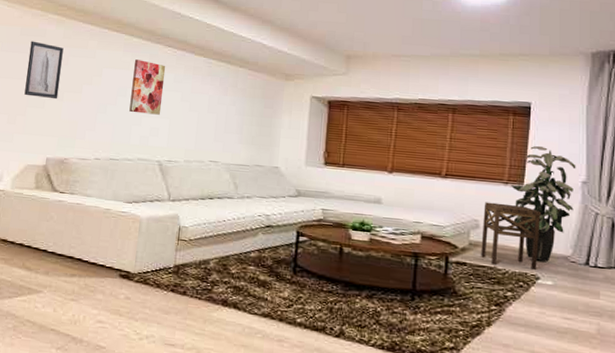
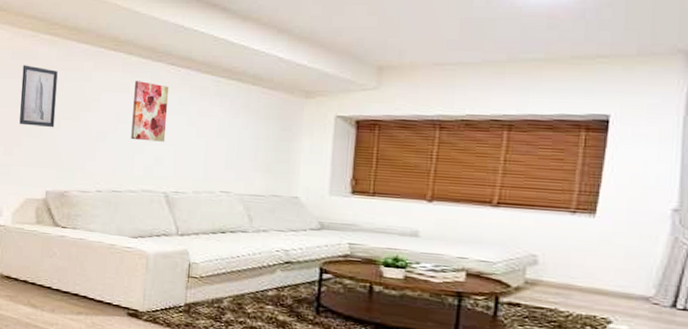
side table: present [481,202,542,271] -> none [539,234,618,314]
indoor plant: present [511,145,576,262] -> none [580,166,666,303]

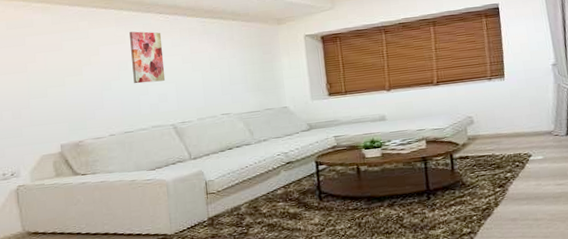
wall art: present [19,65,58,128] -> none [19,33,59,89]

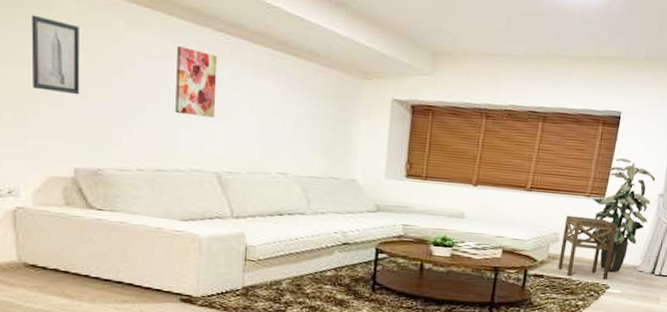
wall art: none [19,33,59,89] -> present [31,15,80,95]
side table: none [474,96,528,153] -> present [558,215,619,281]
indoor plant: none [494,40,549,140] -> present [591,157,656,272]

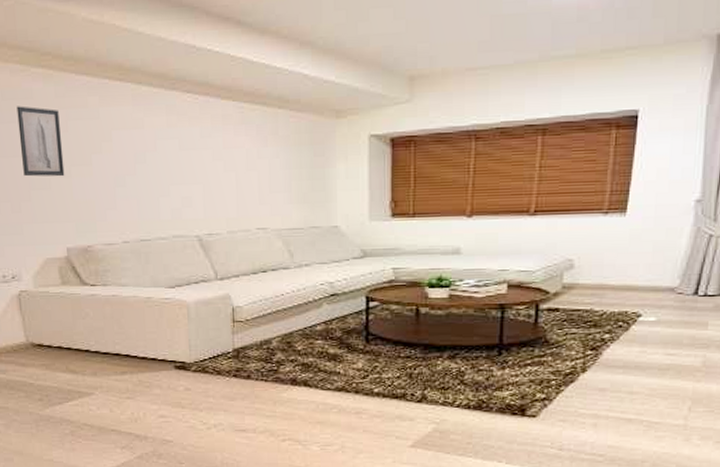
wall art: present [175,46,218,118] -> none [149,114,191,182]
side table: present [558,215,619,281] -> none [576,236,647,308]
indoor plant: present [591,157,656,272] -> none [612,162,690,296]

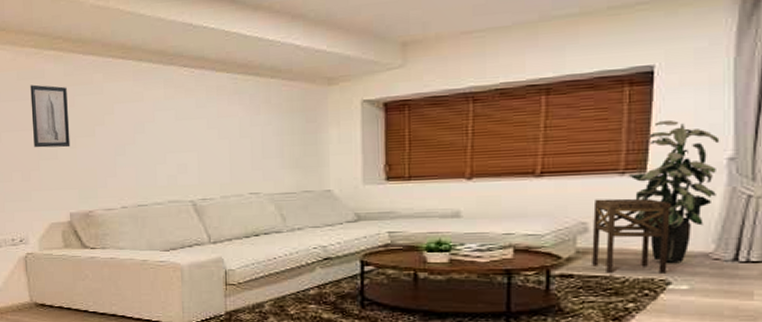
side table: none [576,236,647,308] -> present [592,198,672,275]
indoor plant: none [612,162,690,296] -> present [629,119,720,262]

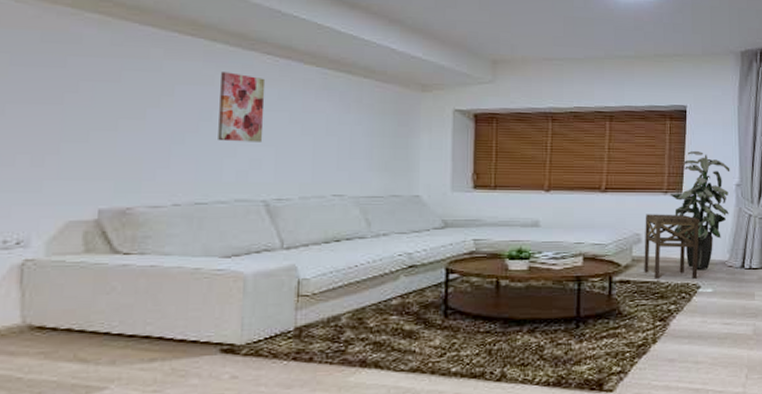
wall art: present [30,84,70,148] -> none [55,50,112,130]
wall art: none [148,87,187,150] -> present [218,72,266,142]

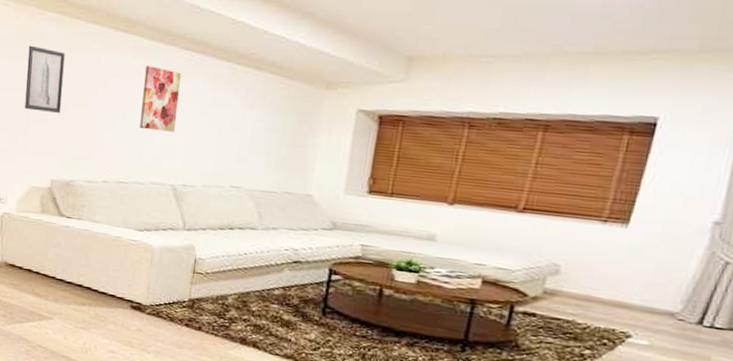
wall art: none [55,50,112,130] -> present [25,45,65,114]
side table: present [644,214,700,280] -> none [557,243,649,328]
indoor plant: present [671,150,730,269] -> none [607,174,710,318]

